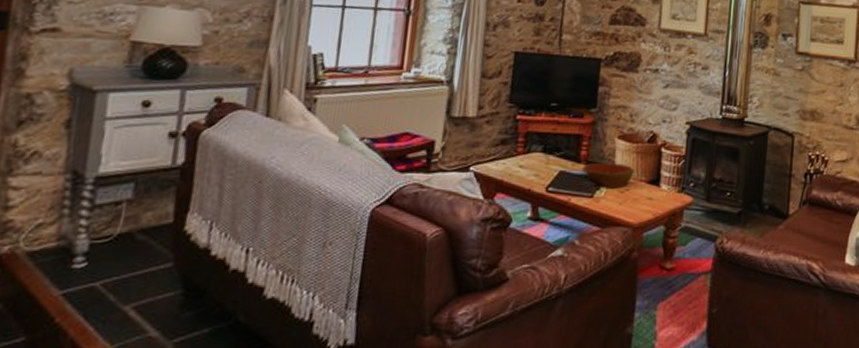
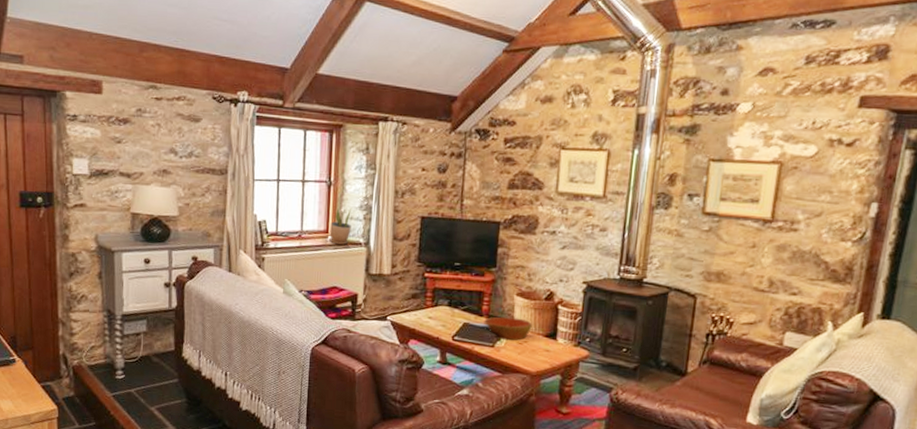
potted plant: none [404,40,433,83] -> present [329,208,351,245]

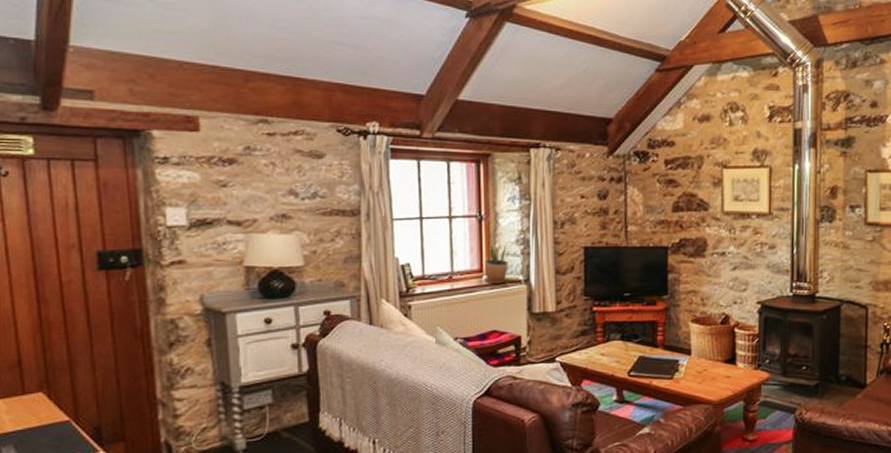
bowl: present [483,316,532,342] -> none [659,346,710,371]

